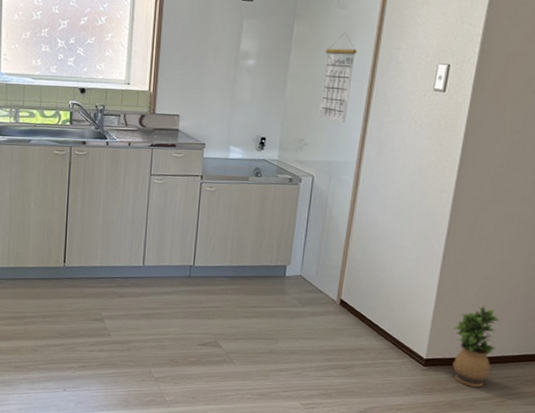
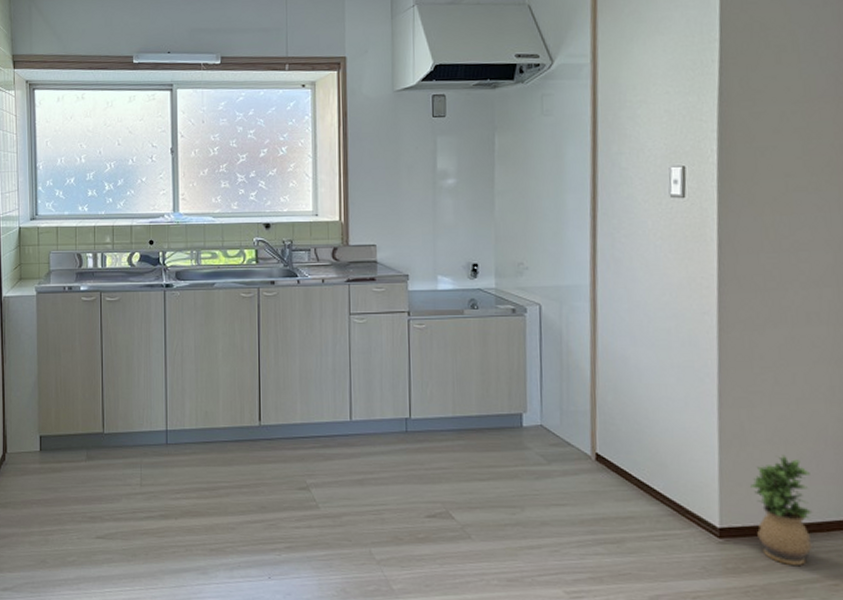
calendar: present [318,33,357,123] -> none [534,142,572,242]

